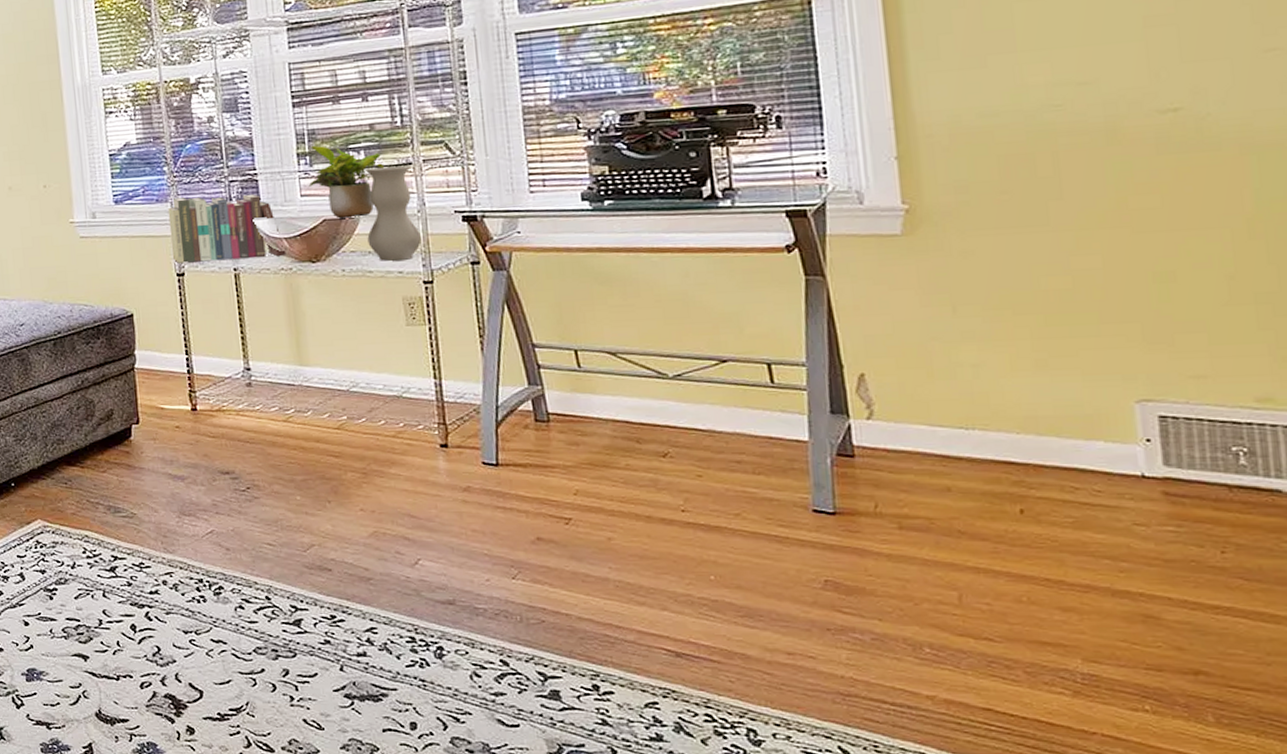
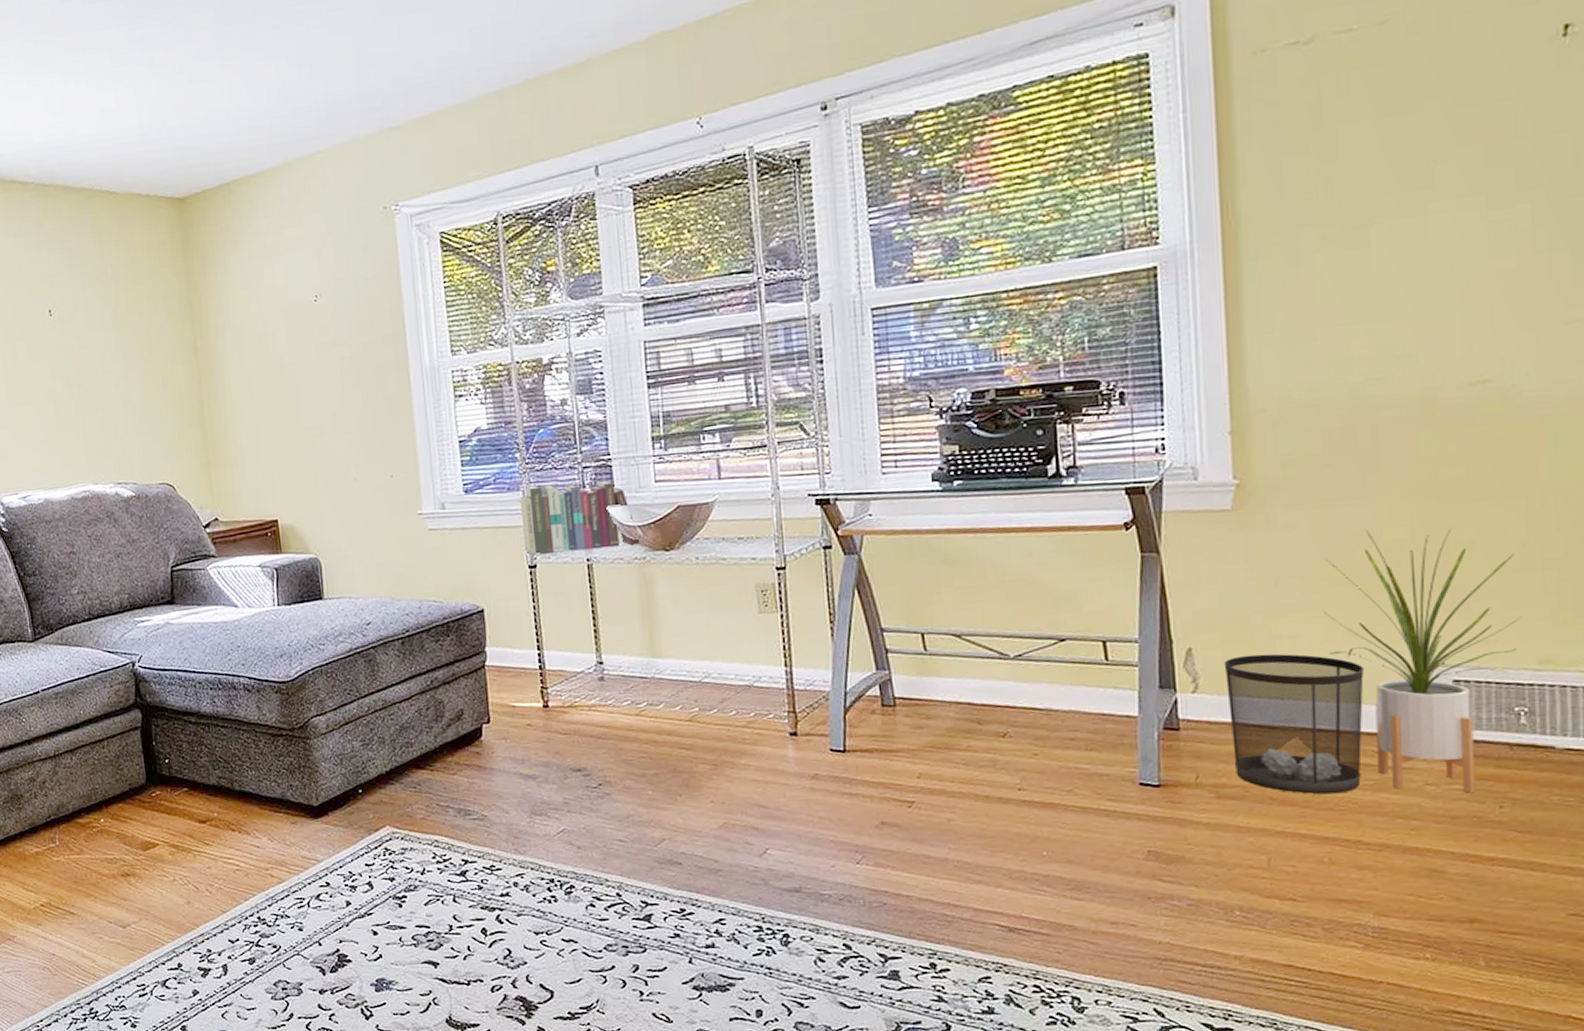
potted plant: present [308,145,385,220] -> none [663,428,740,506]
vase: present [365,165,422,261] -> none [720,448,775,548]
waste bin: none [900,382,1060,530] -> present [1224,654,1365,795]
house plant: none [1005,258,1234,536] -> present [1322,529,1522,793]

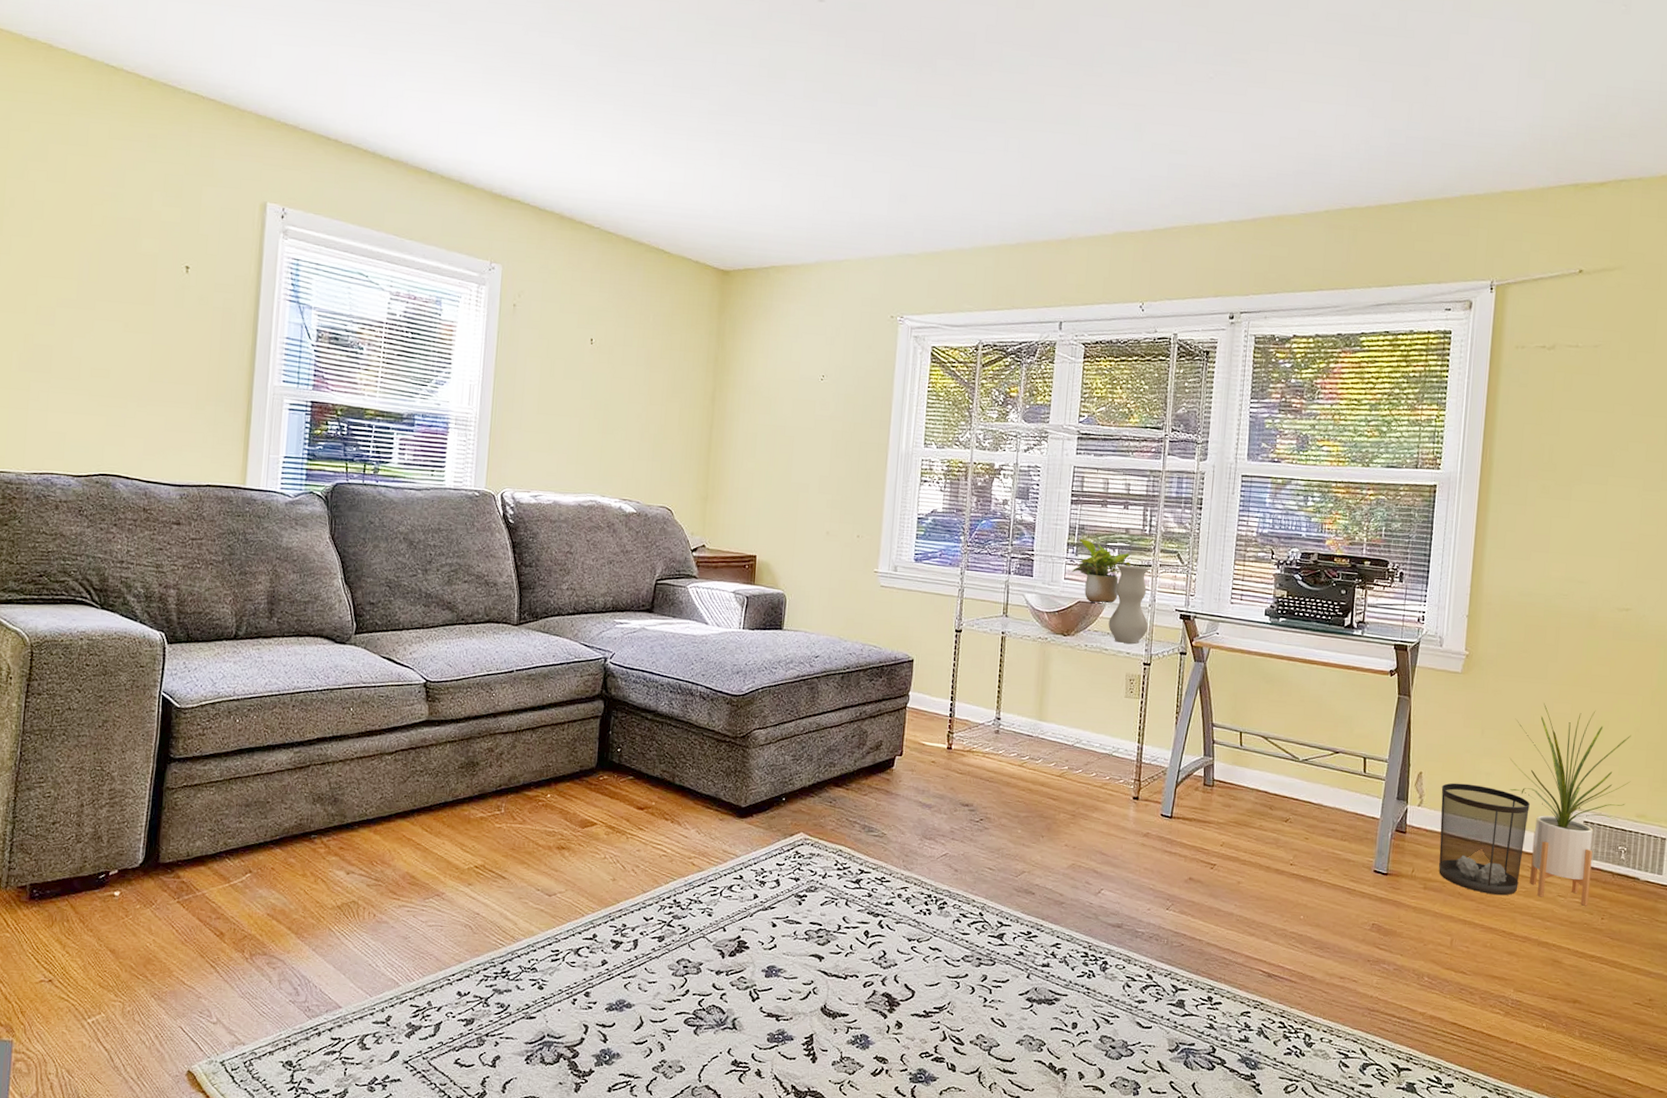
books: present [519,480,640,555] -> none [954,563,1046,627]
potted plant: none [663,428,740,506] -> present [1071,538,1131,604]
vase: none [720,448,775,548] -> present [1108,564,1150,644]

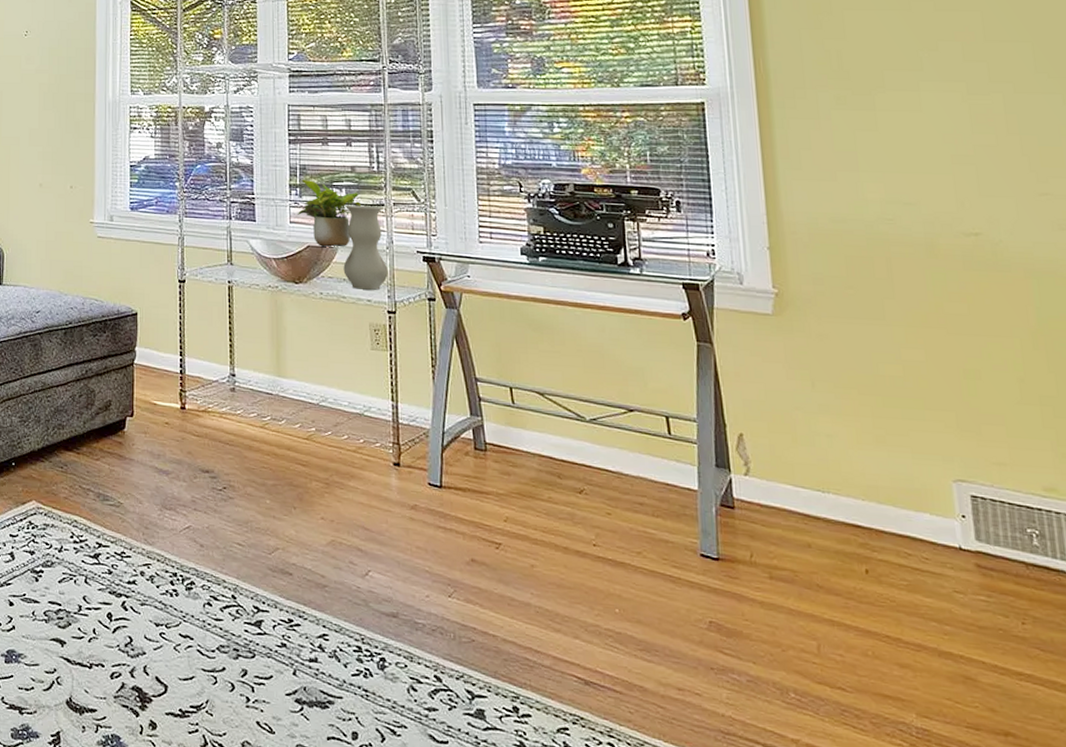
waste bin: present [1439,782,1531,896] -> none [771,446,897,590]
house plant: present [1509,702,1631,906] -> none [852,348,1026,606]

